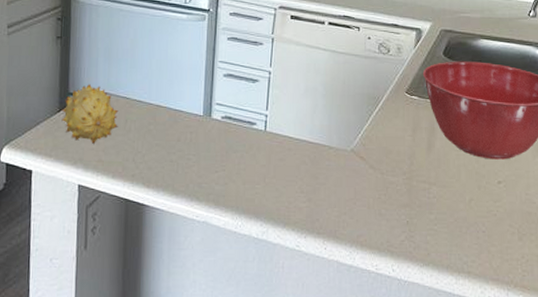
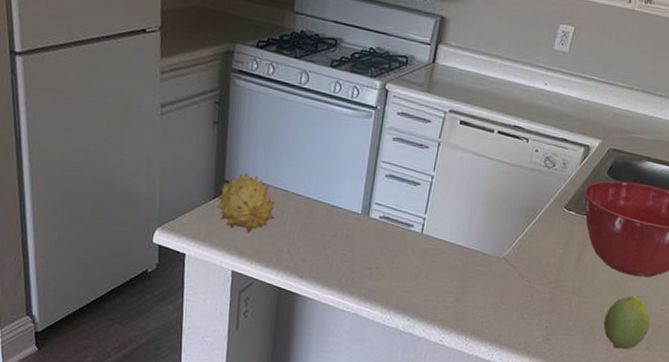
fruit: none [468,181,519,242] -> present [603,296,651,350]

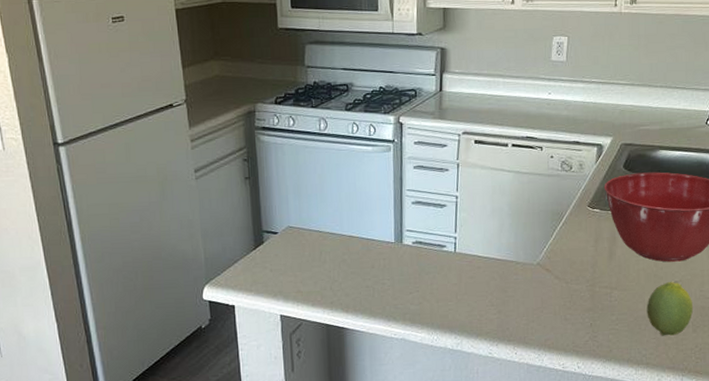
fruit: present [216,173,276,233] -> none [257,221,313,276]

